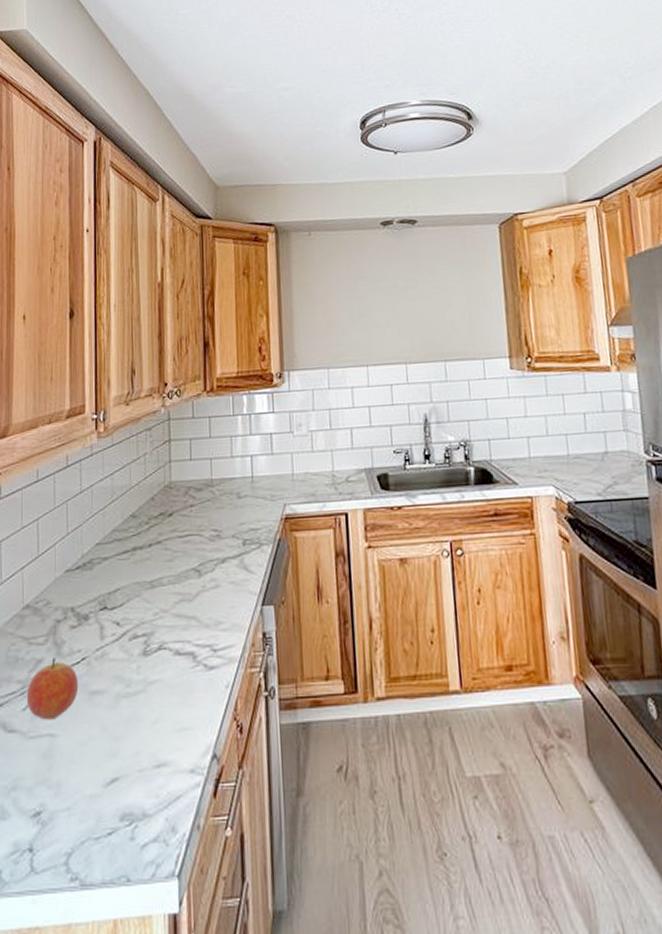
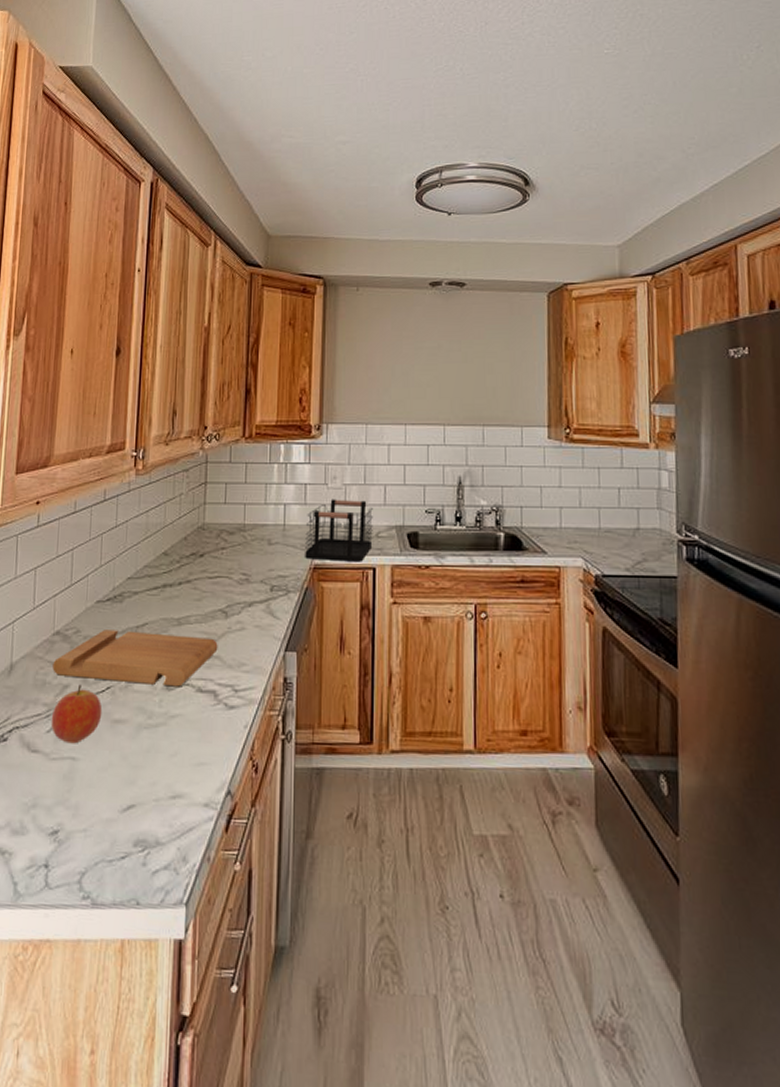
cutting board: none [24,598,193,652] -> present [52,630,218,687]
dish rack: none [274,446,343,510] -> present [305,499,373,562]

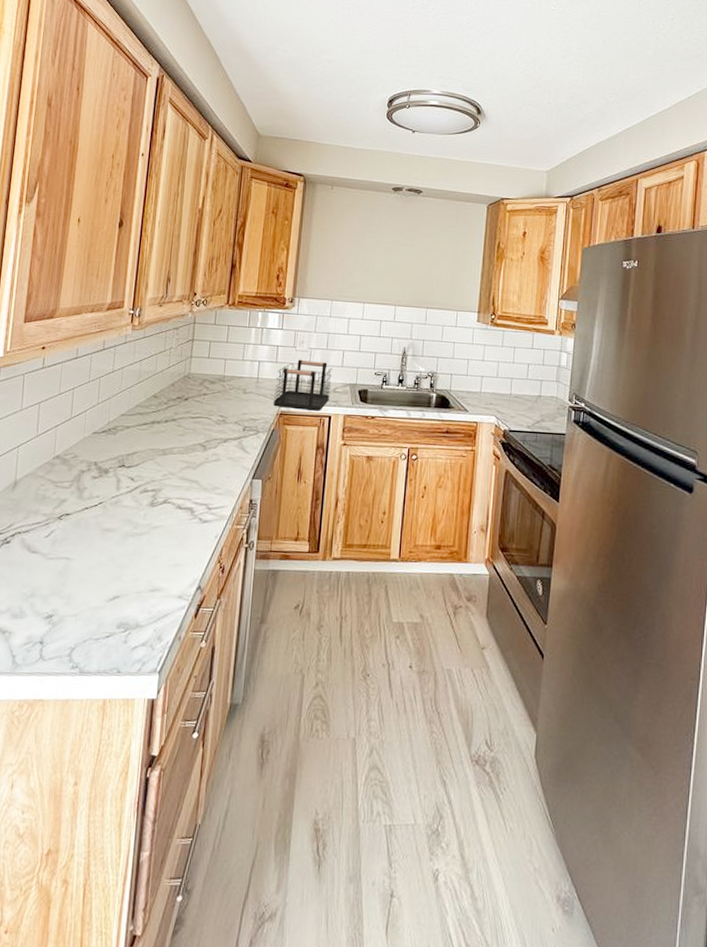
fruit: present [51,684,103,744] -> none [49,499,95,547]
cutting board: present [52,630,218,687] -> none [52,456,197,504]

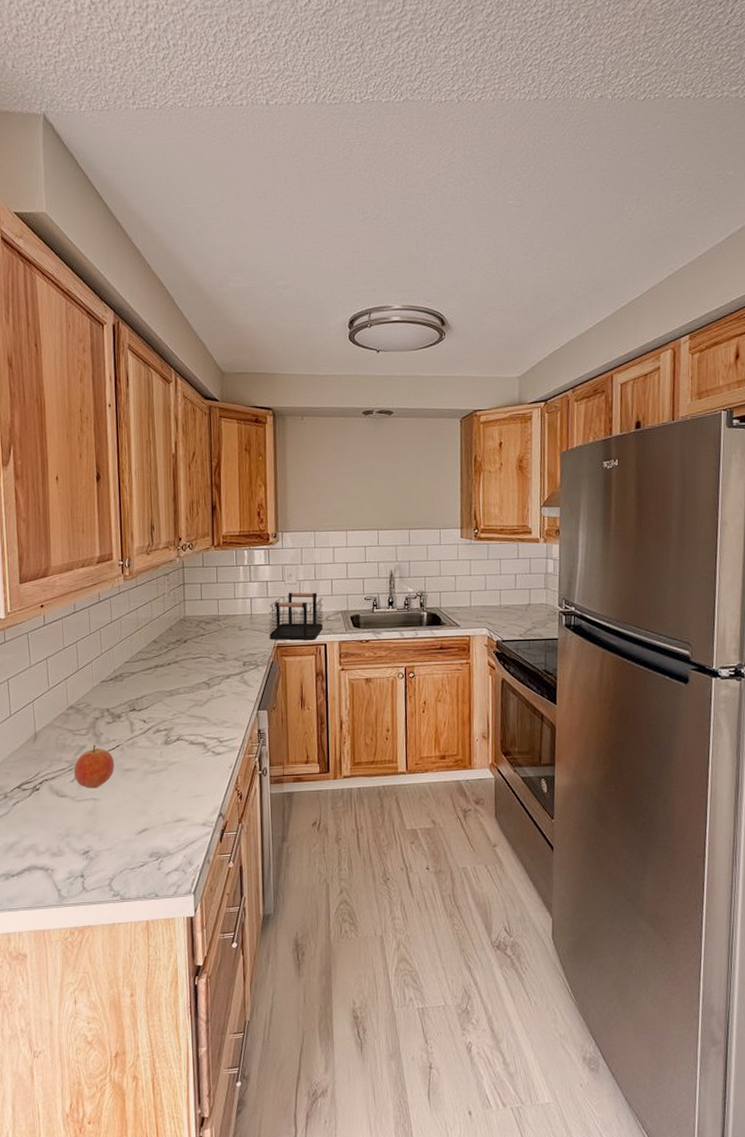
fruit: none [49,499,95,547] -> present [73,745,115,789]

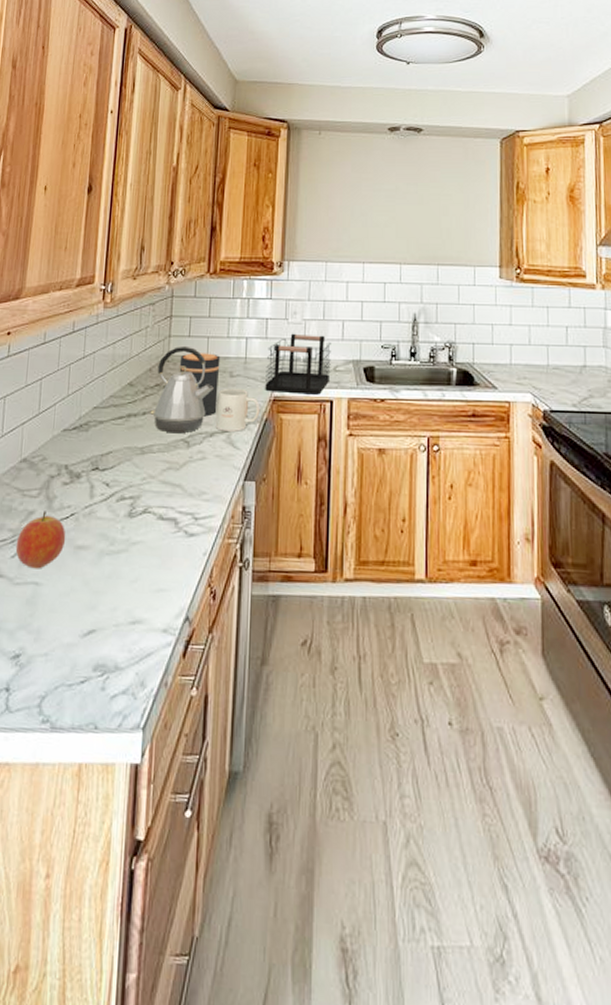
kettle: none [174,607,226,678] -> present [150,345,214,434]
cylinder: none [195,612,231,663] -> present [179,353,221,417]
mug: none [229,639,267,674] -> present [215,388,260,433]

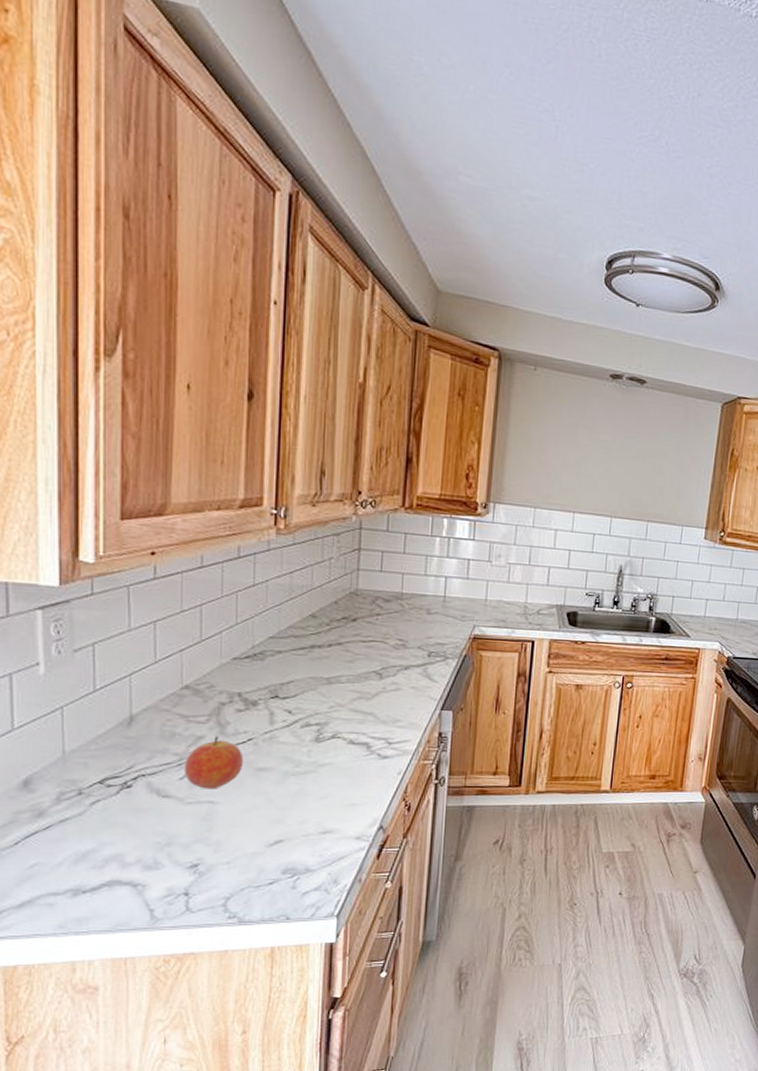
kettle: present [150,345,214,434] -> none [337,580,409,666]
cylinder: present [179,353,221,417] -> none [370,588,417,651]
mug: present [215,388,260,433] -> none [410,624,460,667]
dish rack: present [265,333,331,395] -> none [465,576,536,635]

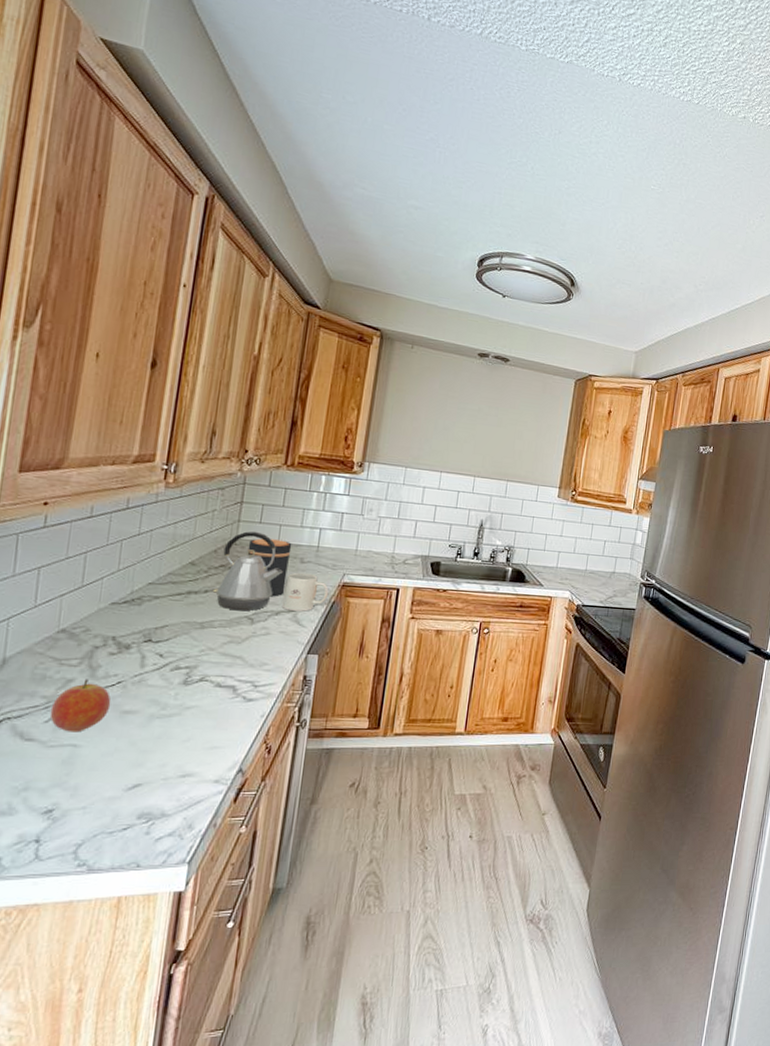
kettle: none [337,580,409,666] -> present [212,531,283,611]
cylinder: none [370,588,417,651] -> present [247,538,292,597]
mug: none [410,624,460,667] -> present [281,572,329,612]

